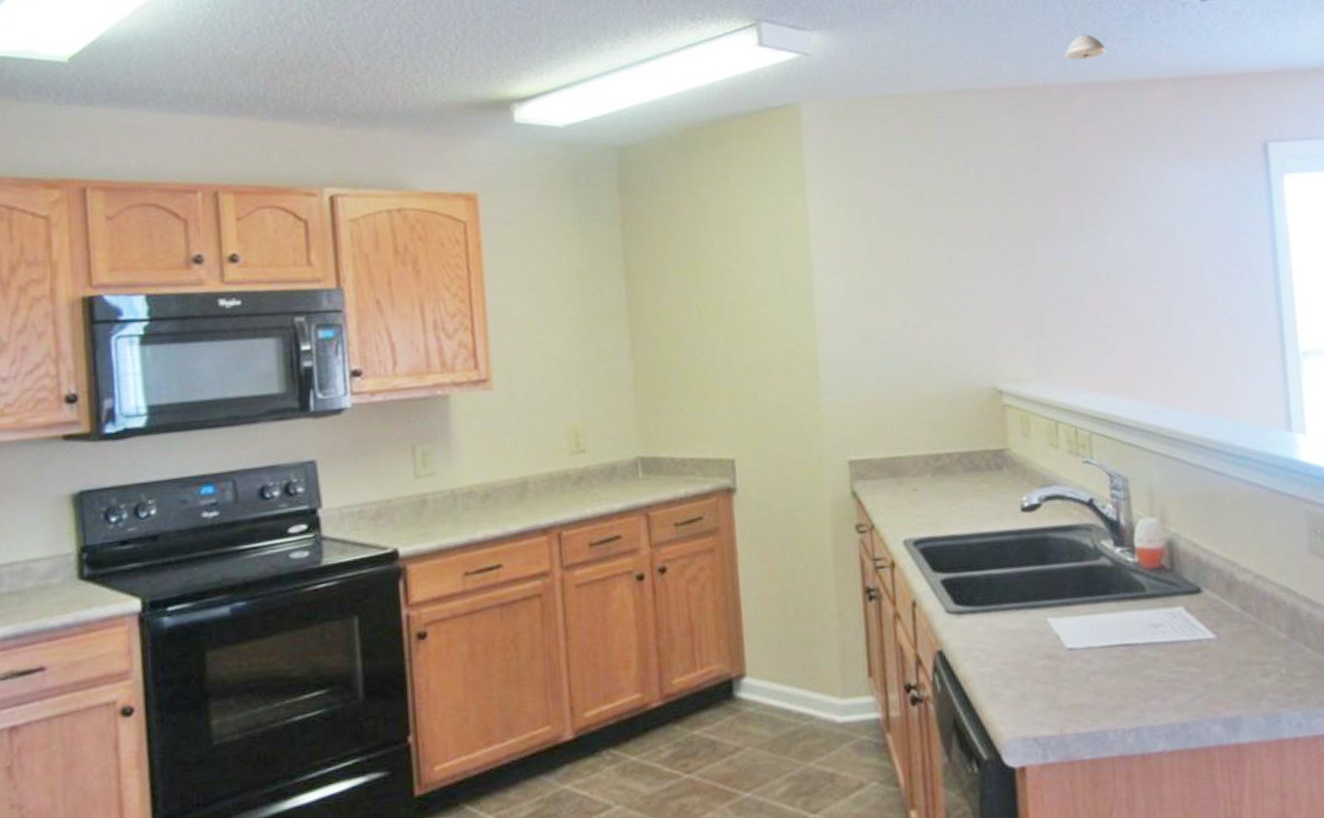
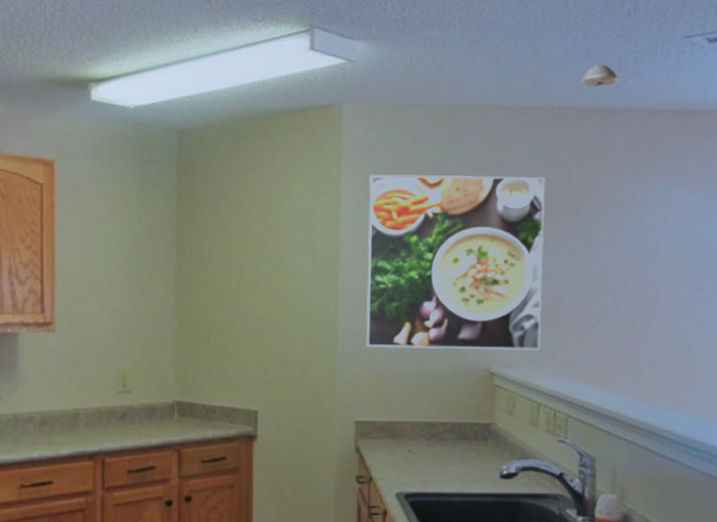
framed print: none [838,165,1052,374] -> present [366,174,545,350]

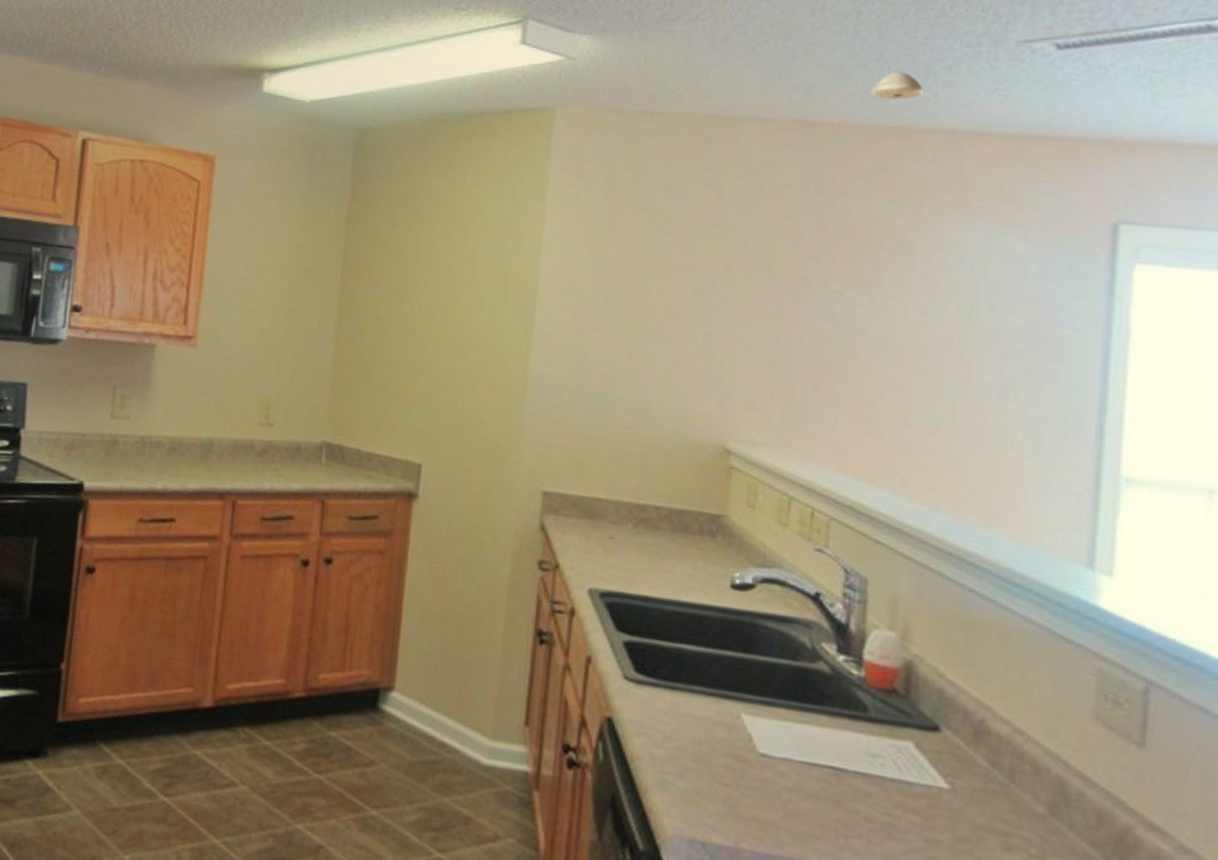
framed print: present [366,174,545,350] -> none [563,192,815,428]

